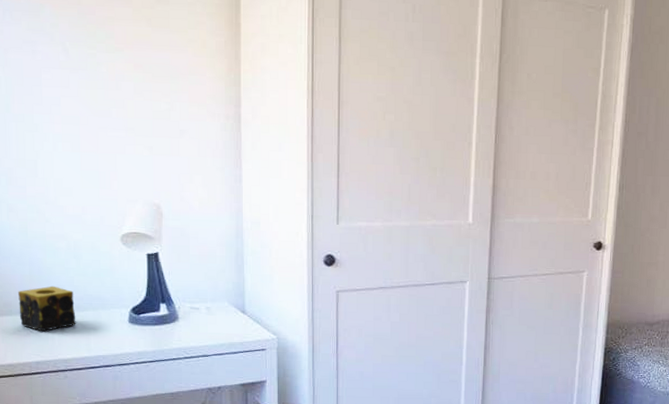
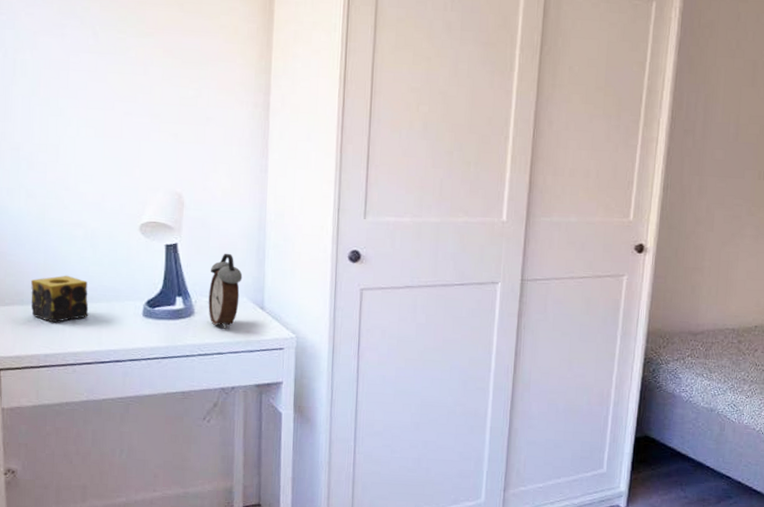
alarm clock: none [191,260,223,333] -> present [208,253,243,329]

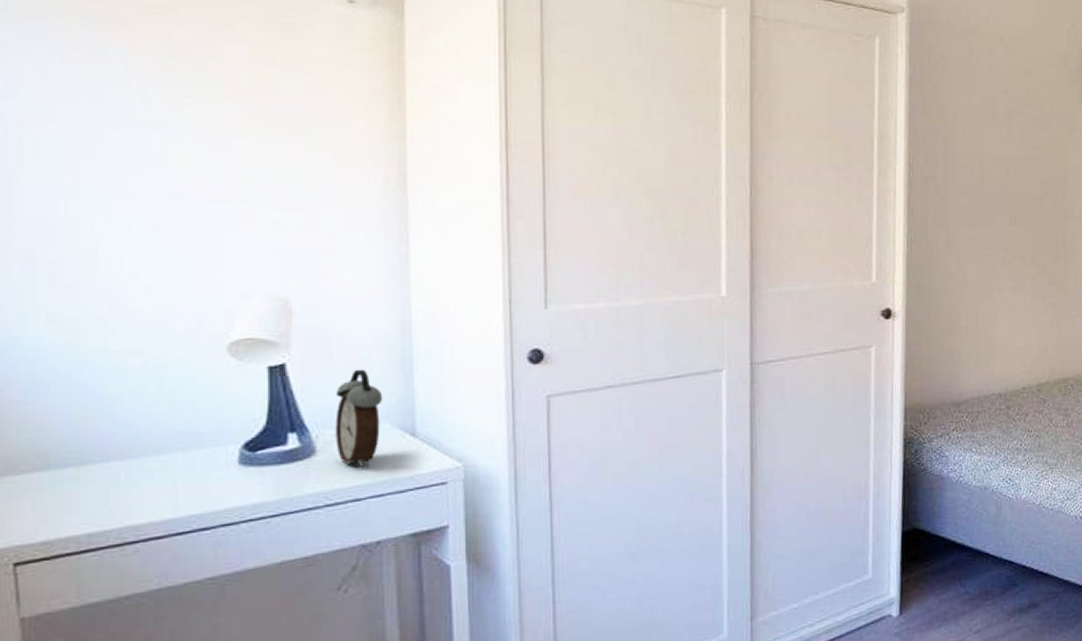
candle: present [31,275,89,323] -> none [61,421,155,489]

